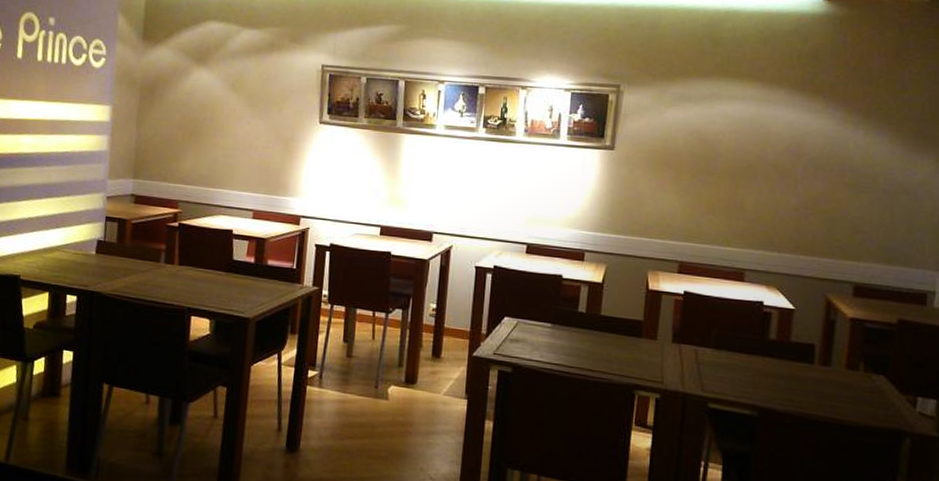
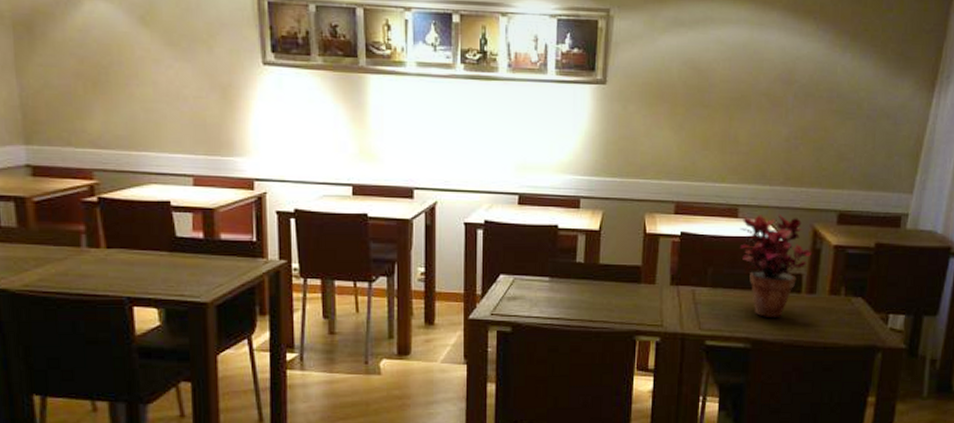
potted plant: none [745,280,825,388] -> present [739,213,812,319]

